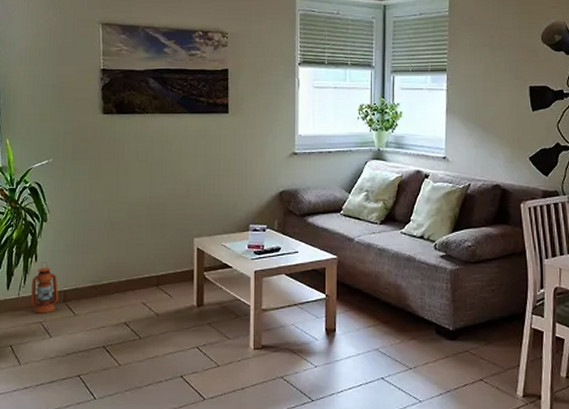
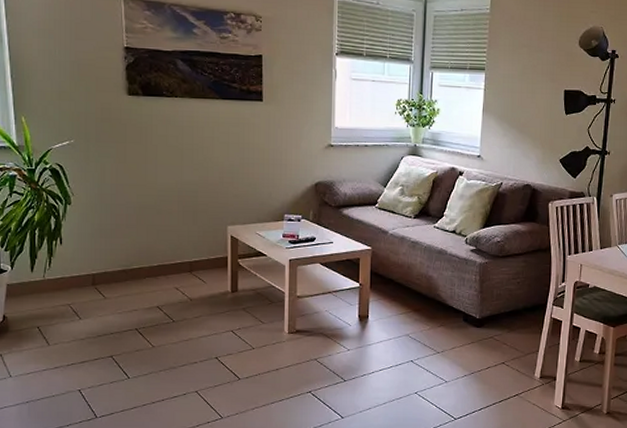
lantern: present [31,262,58,314] -> none [58,245,86,296]

